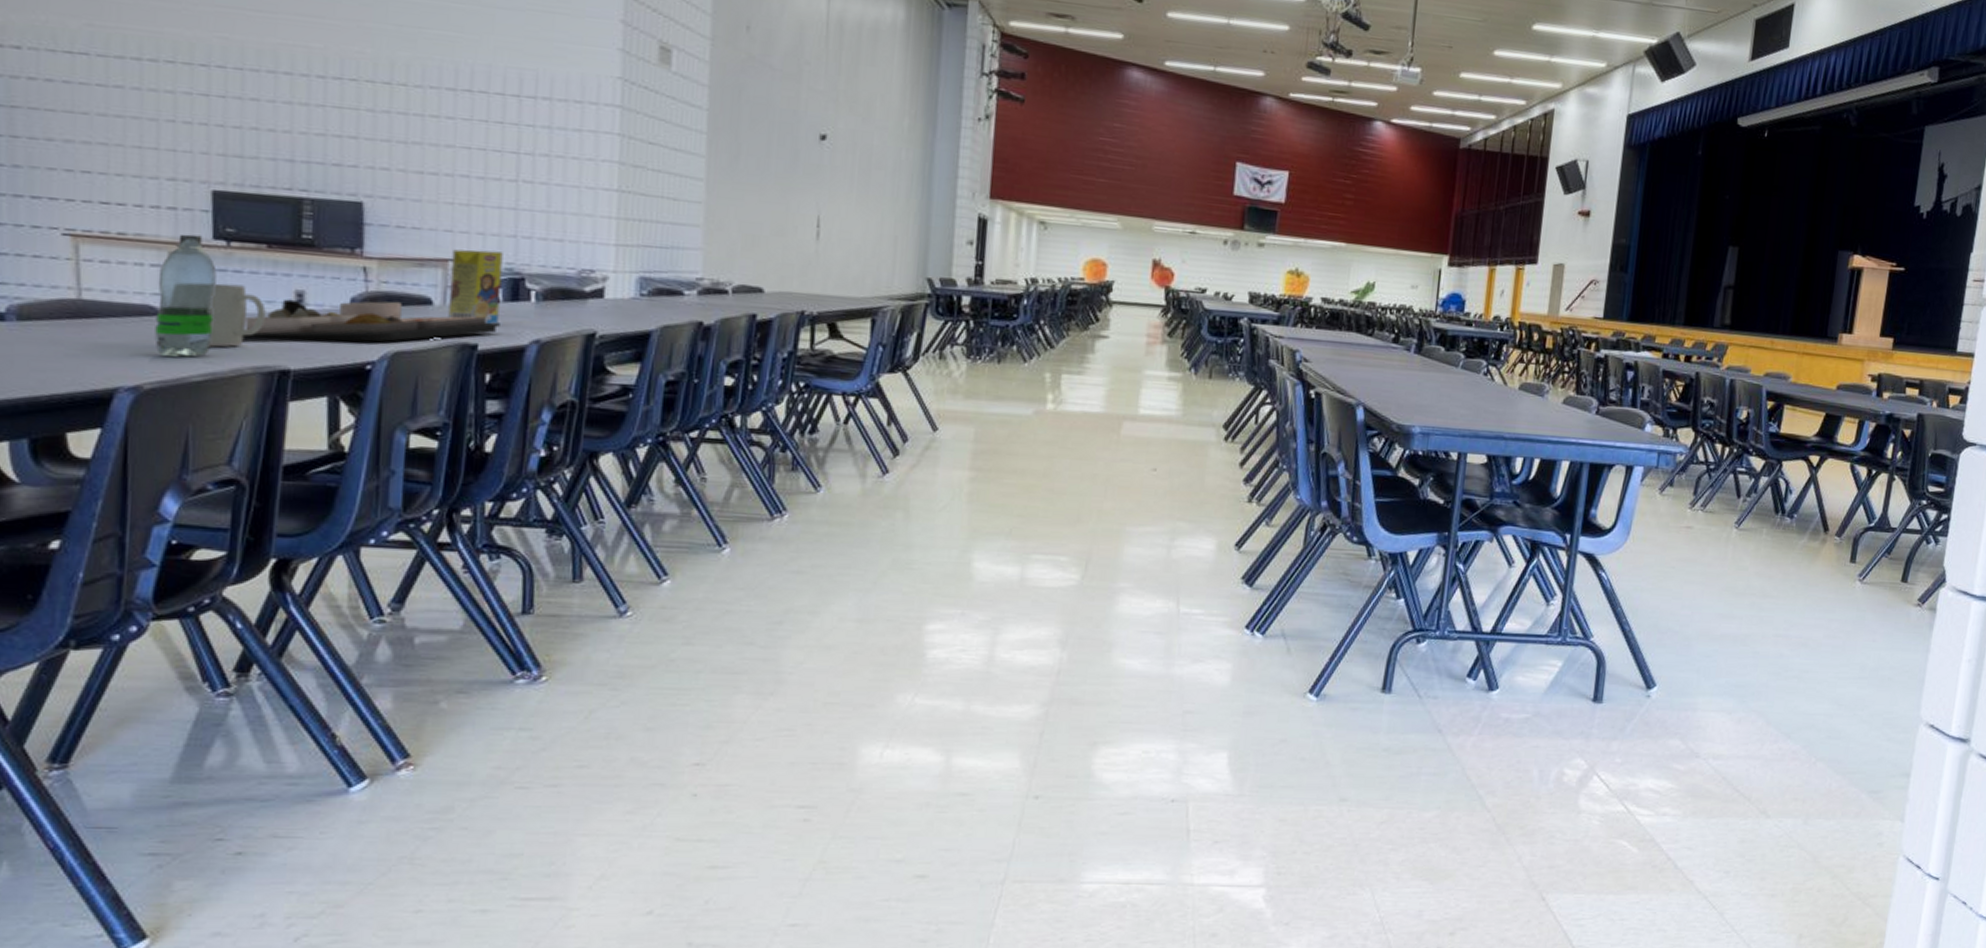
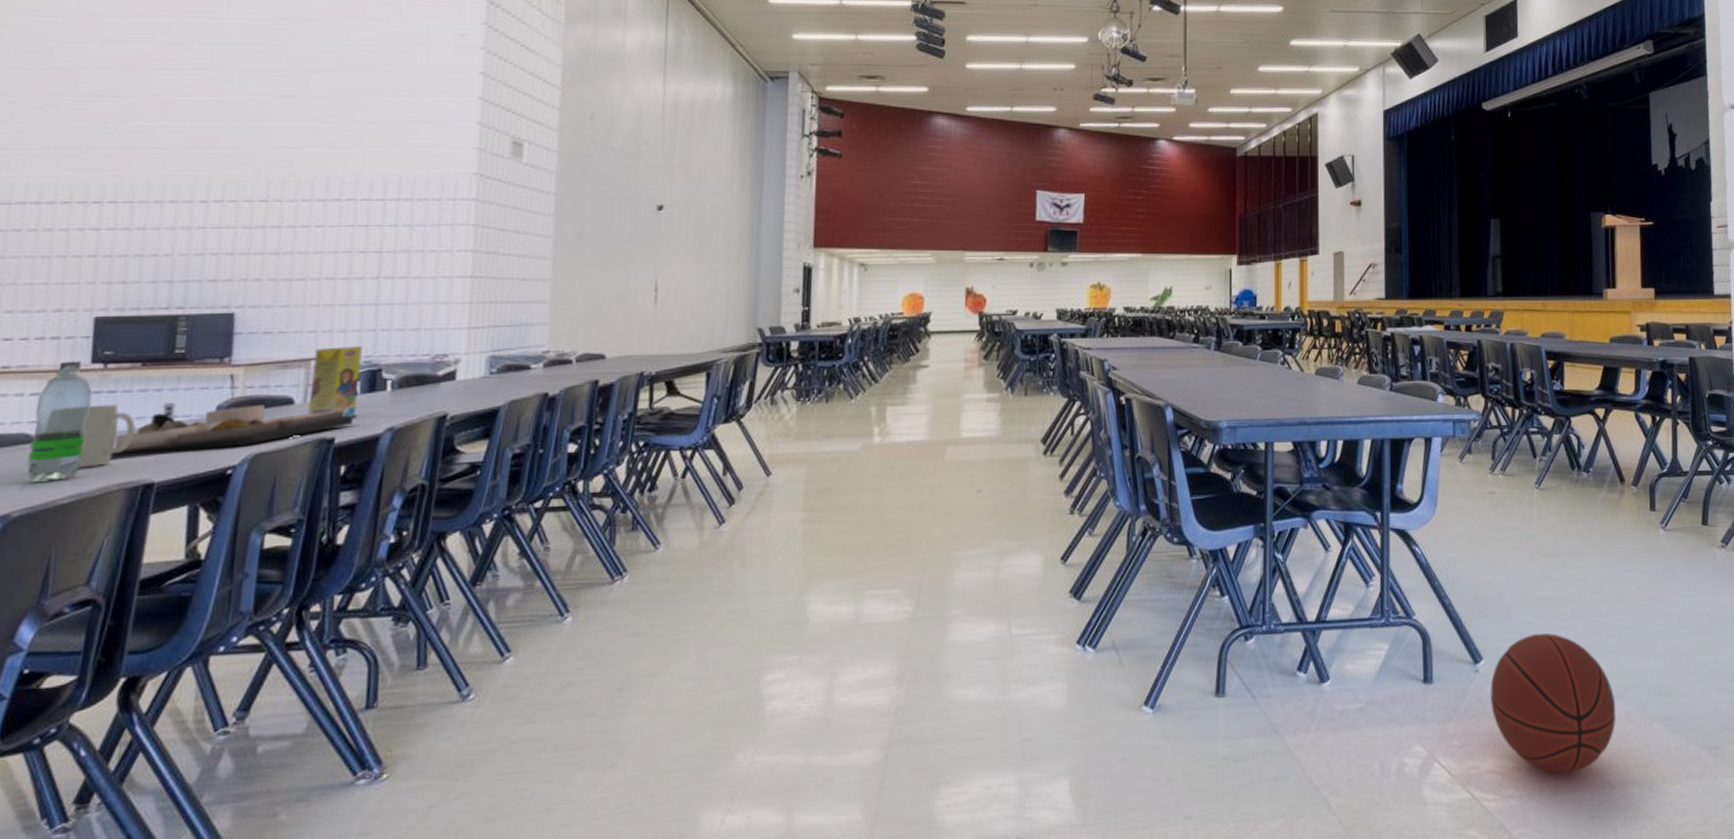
basketball: none [1657,668,1784,799] -> present [1490,633,1616,774]

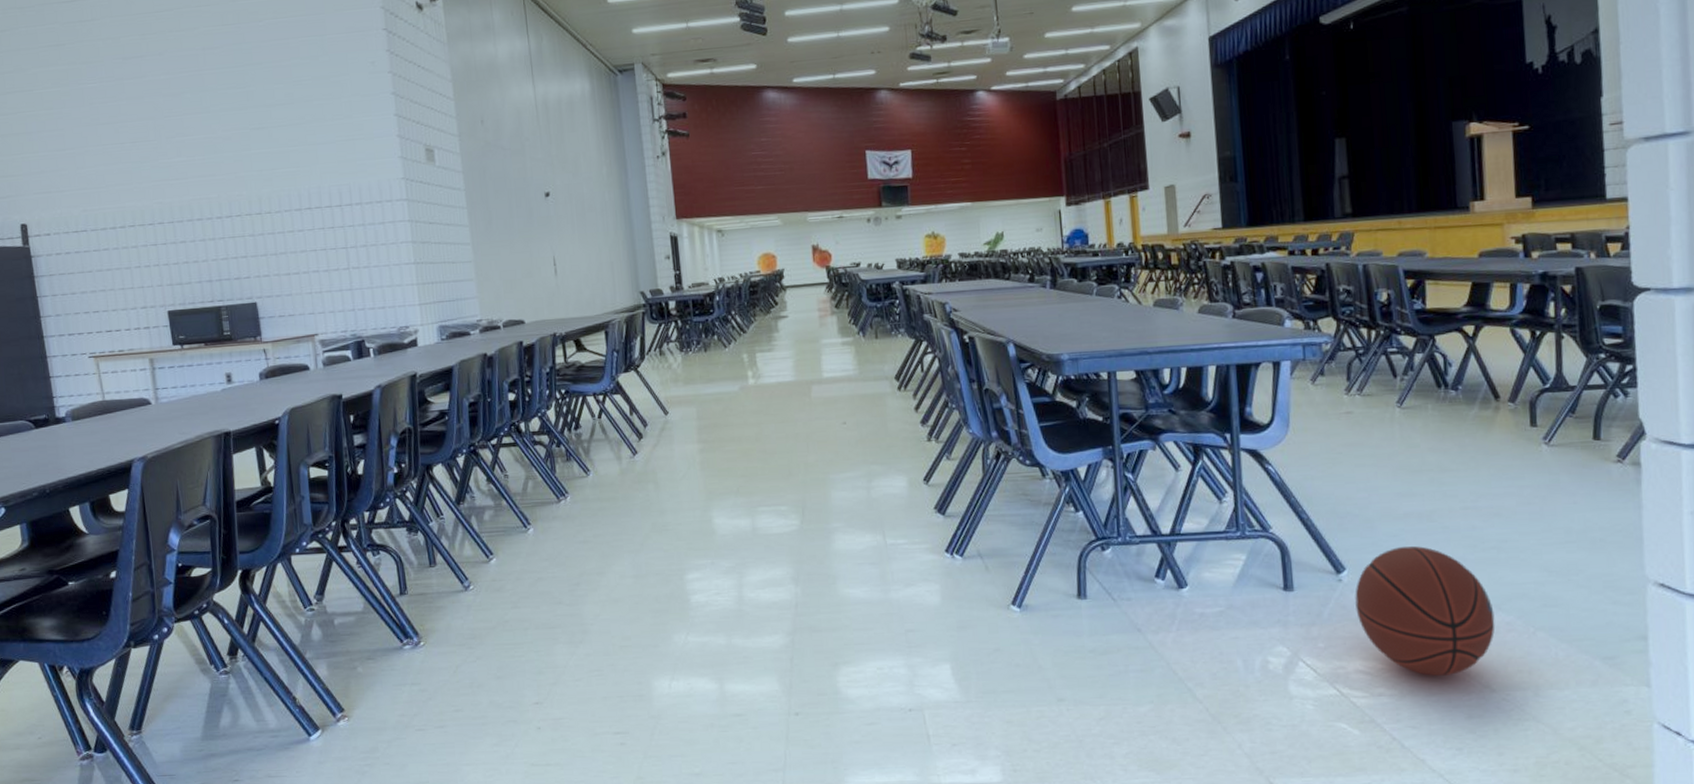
bottle: present [26,361,93,482] -> none [145,344,182,432]
mug: present [77,404,136,468] -> none [177,375,211,422]
food tray: present [110,404,357,461] -> none [199,371,354,416]
juice box: present [308,346,363,416] -> none [316,323,353,378]

